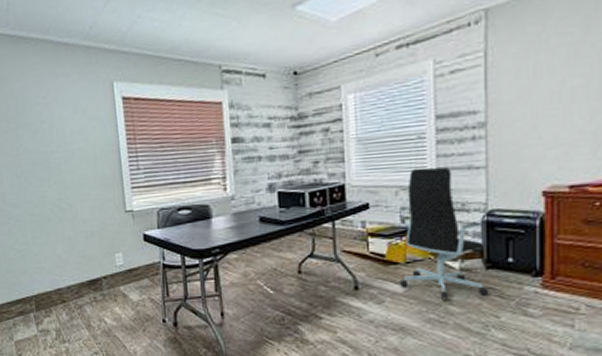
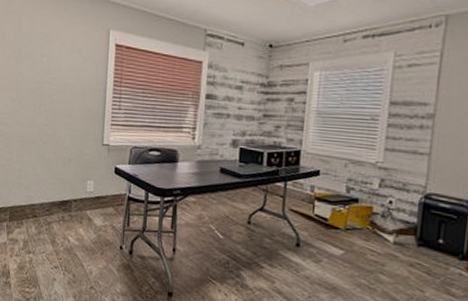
office chair: present [399,167,489,300] -> none [337,145,420,270]

